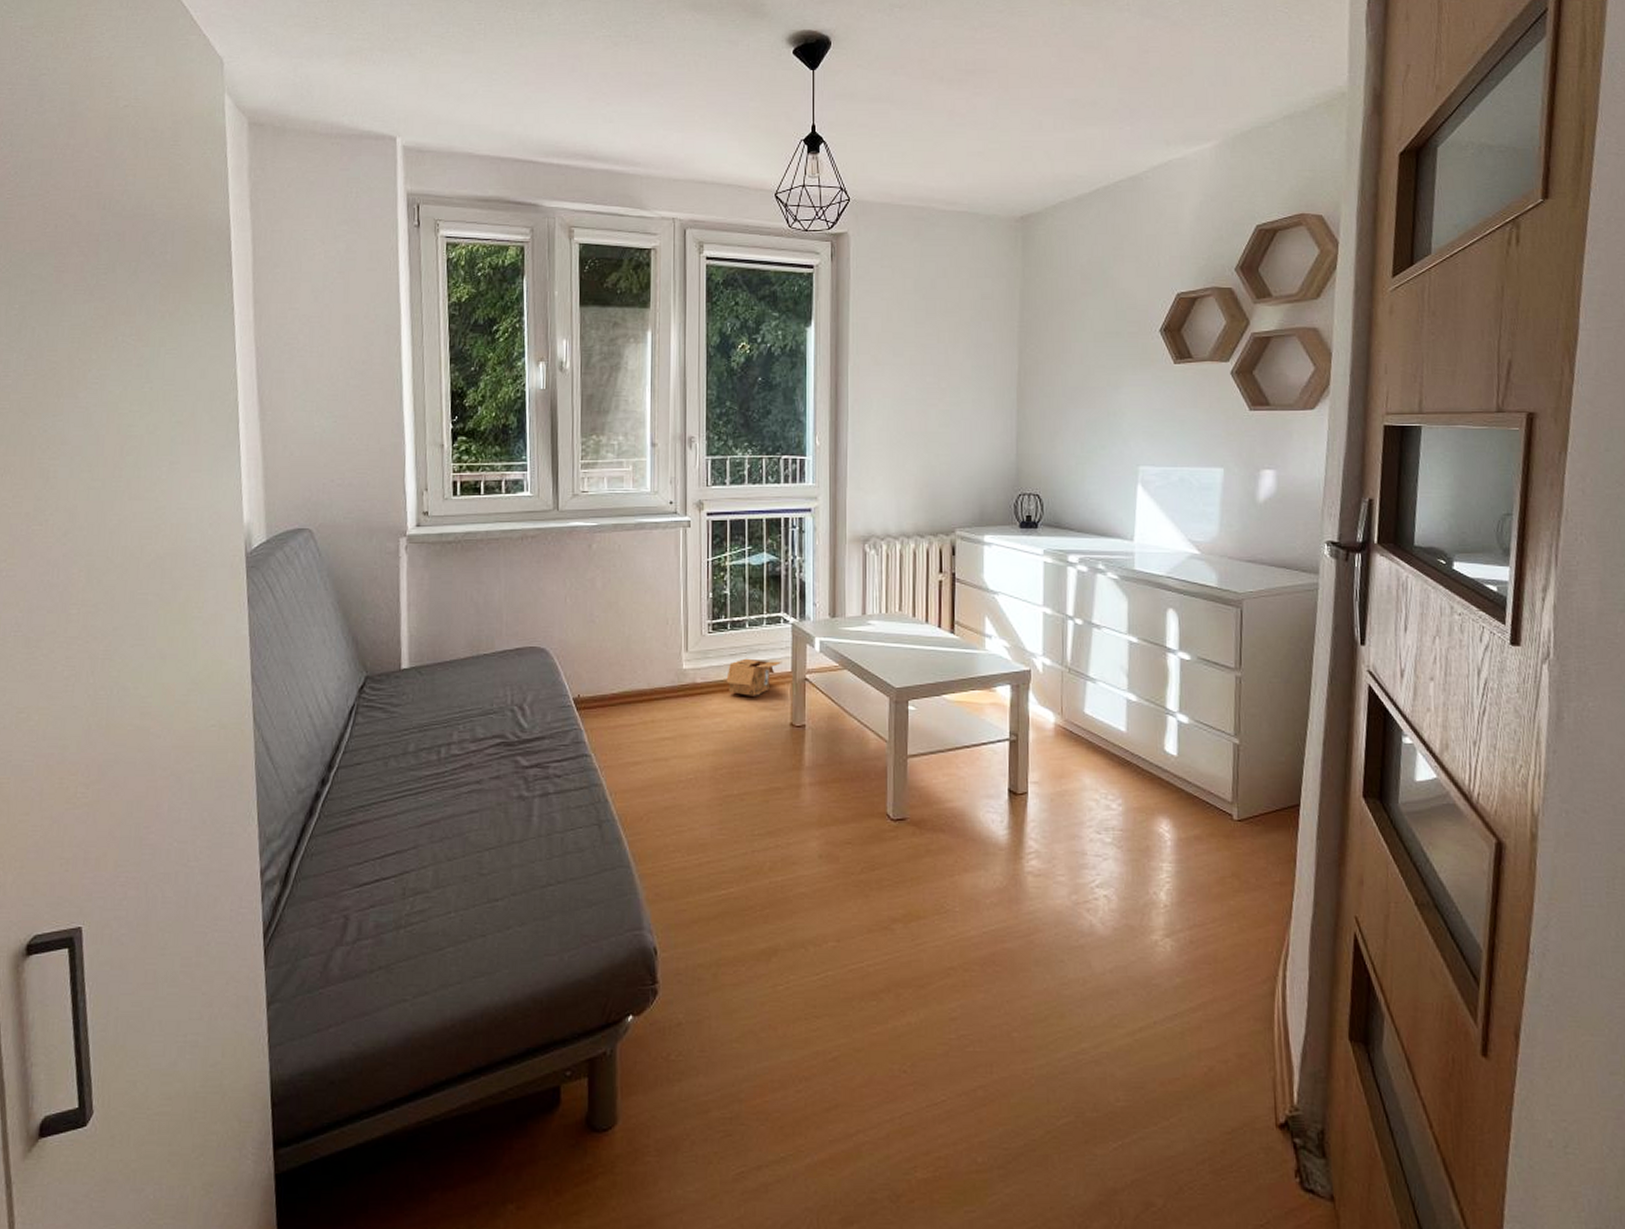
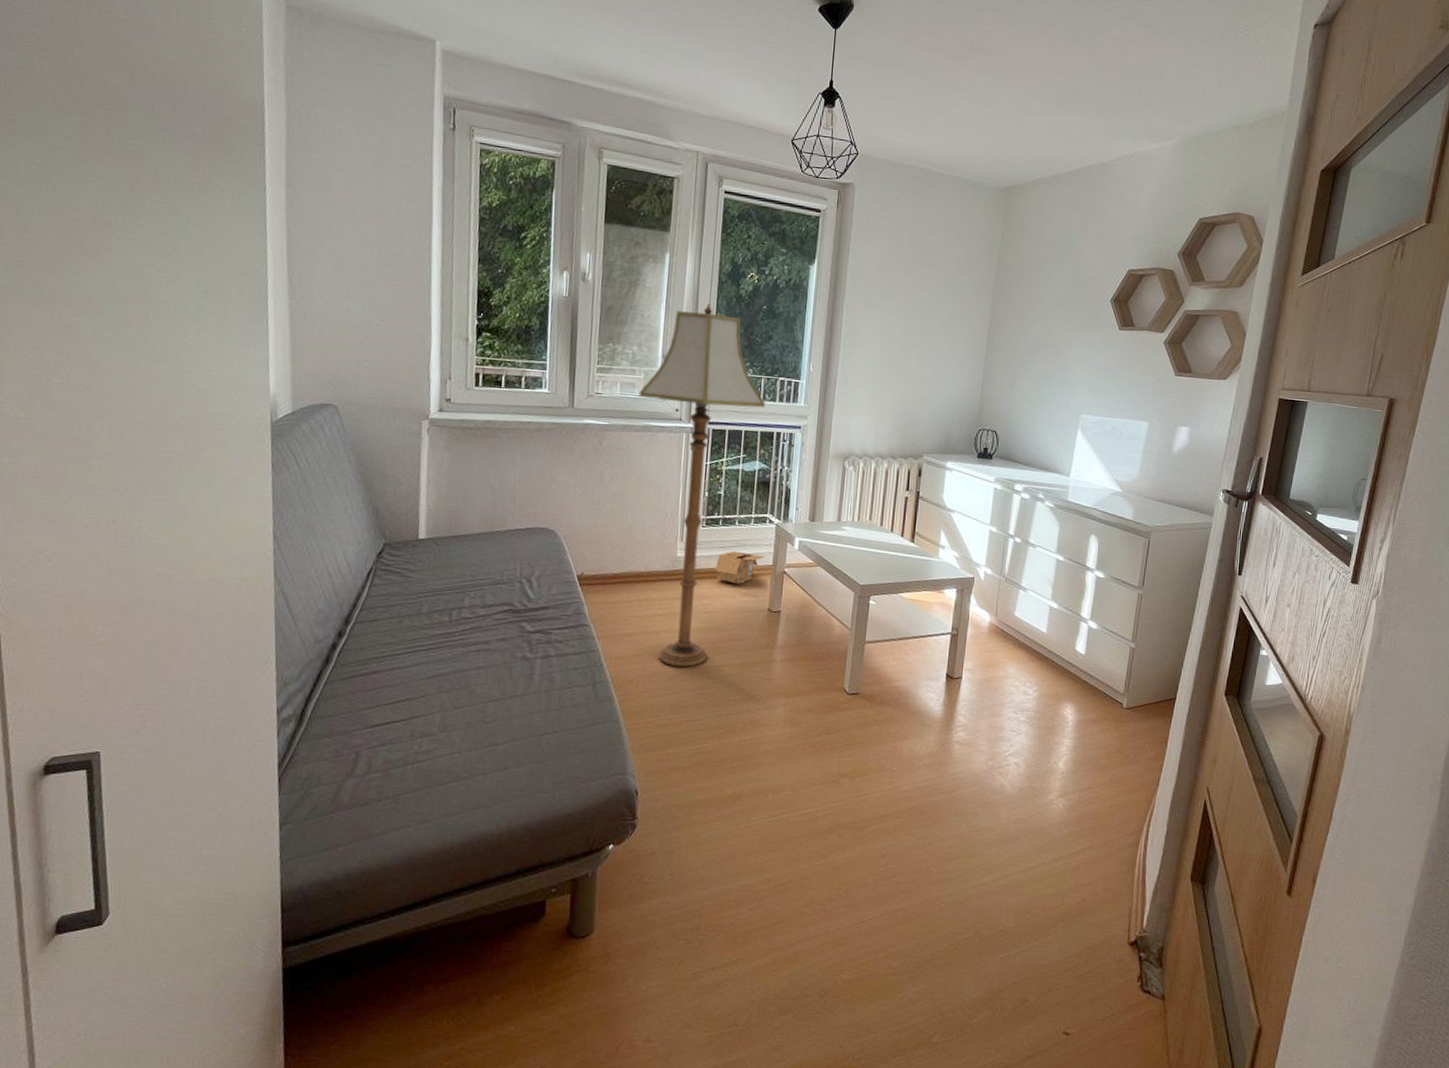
floor lamp: none [628,381,769,799] -> present [638,304,765,668]

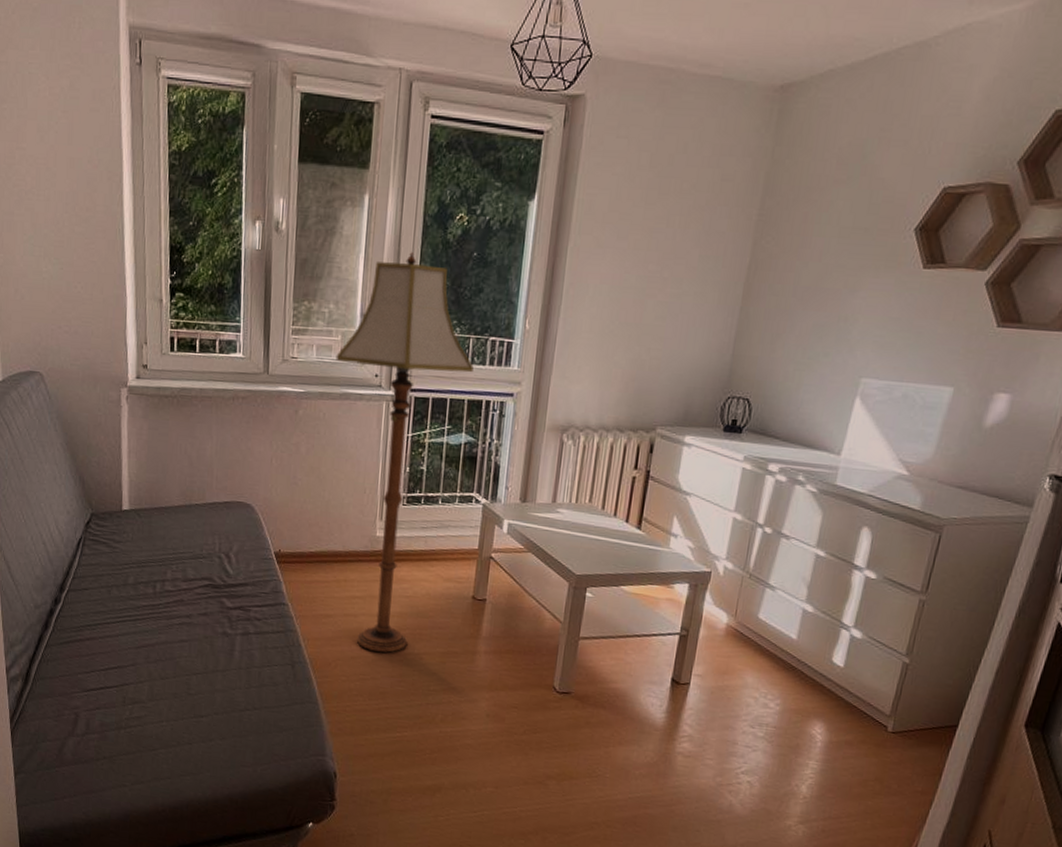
carton: present [715,551,765,584] -> none [416,532,471,568]

